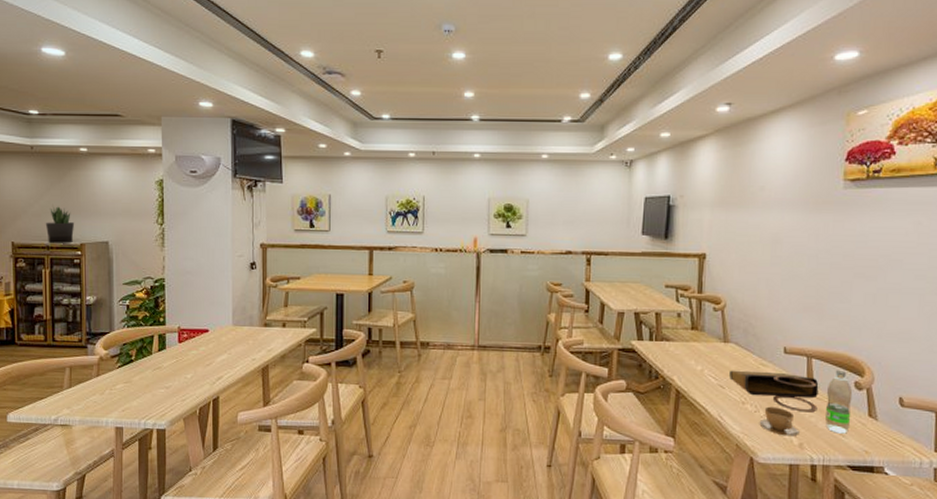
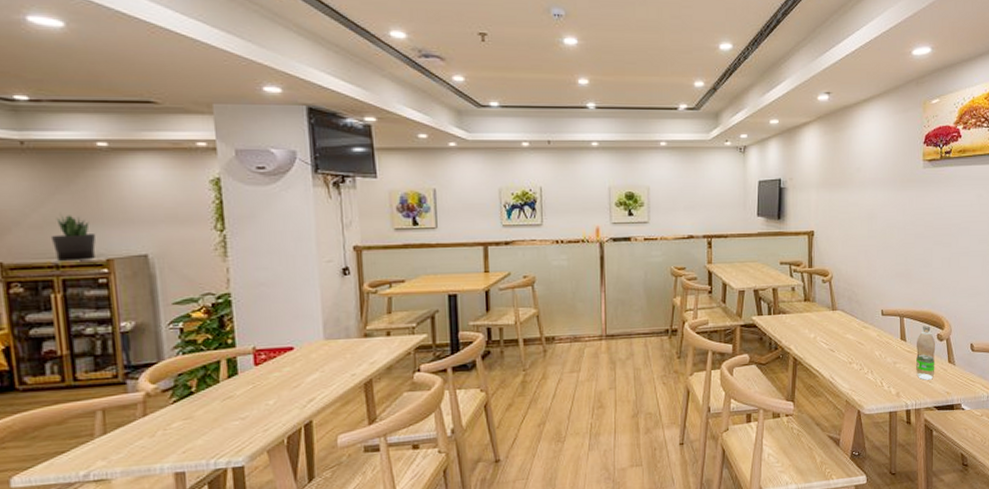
handbag: present [730,370,819,413] -> none [838,333,910,365]
teacup: present [759,406,800,437] -> none [864,363,896,388]

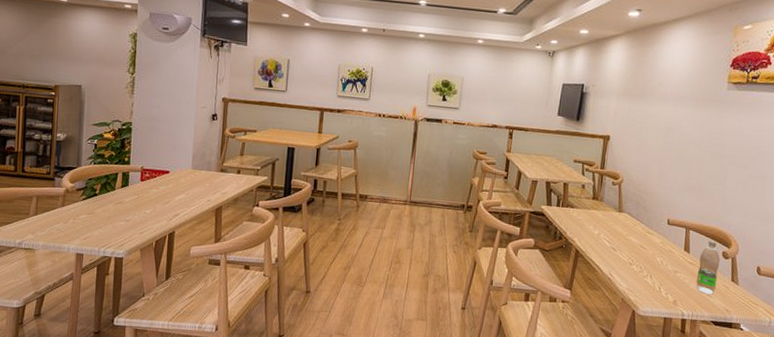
planter: present [50,215,97,262] -> none [22,49,51,85]

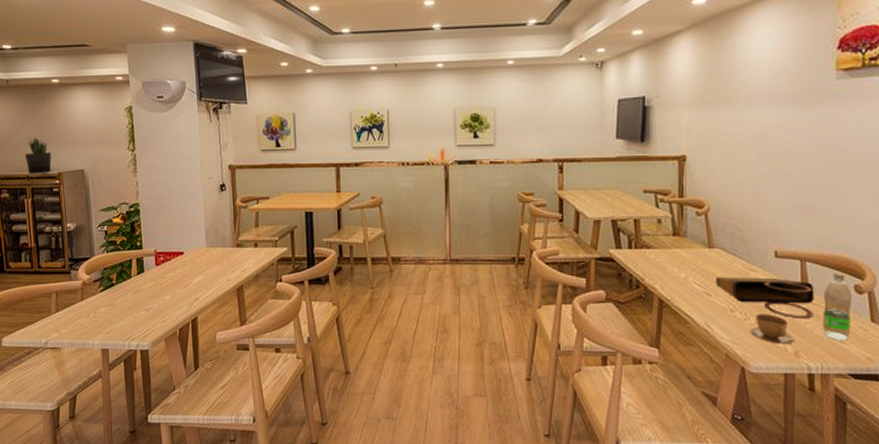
planter: none [22,49,51,85] -> present [24,137,52,174]
handbag: none [621,235,694,275] -> present [716,276,815,319]
teacup: none [642,268,675,295] -> present [750,313,795,345]

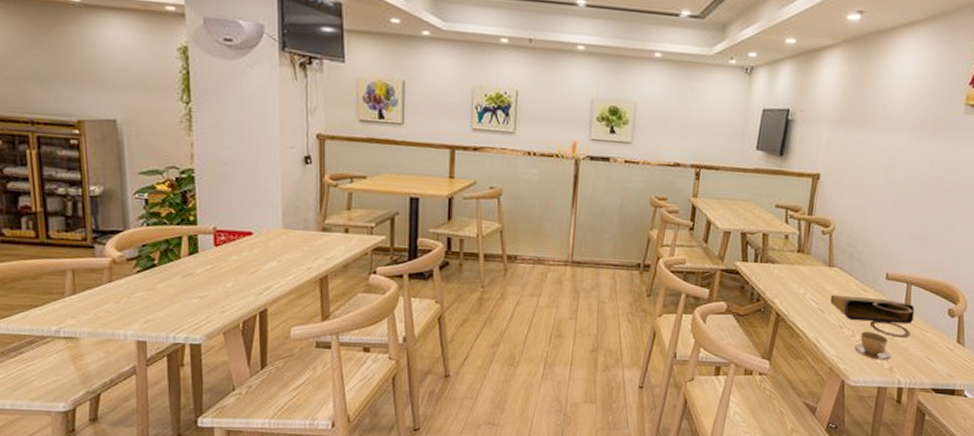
planter: present [24,137,52,174] -> none [26,70,69,120]
bottle: present [823,274,853,341] -> none [916,297,946,359]

